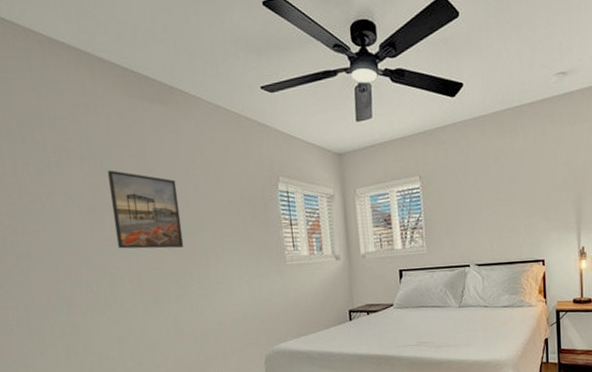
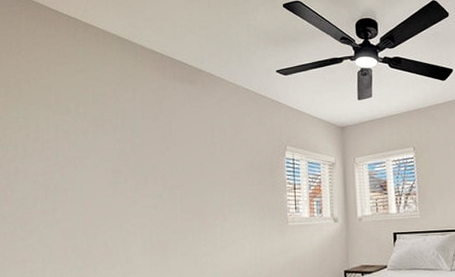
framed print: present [108,170,184,249] -> none [135,138,196,208]

